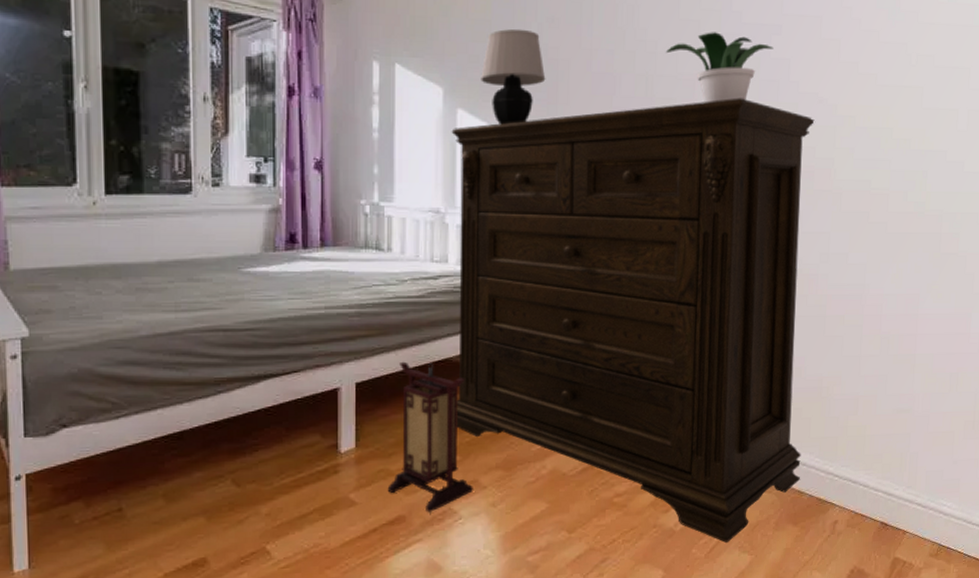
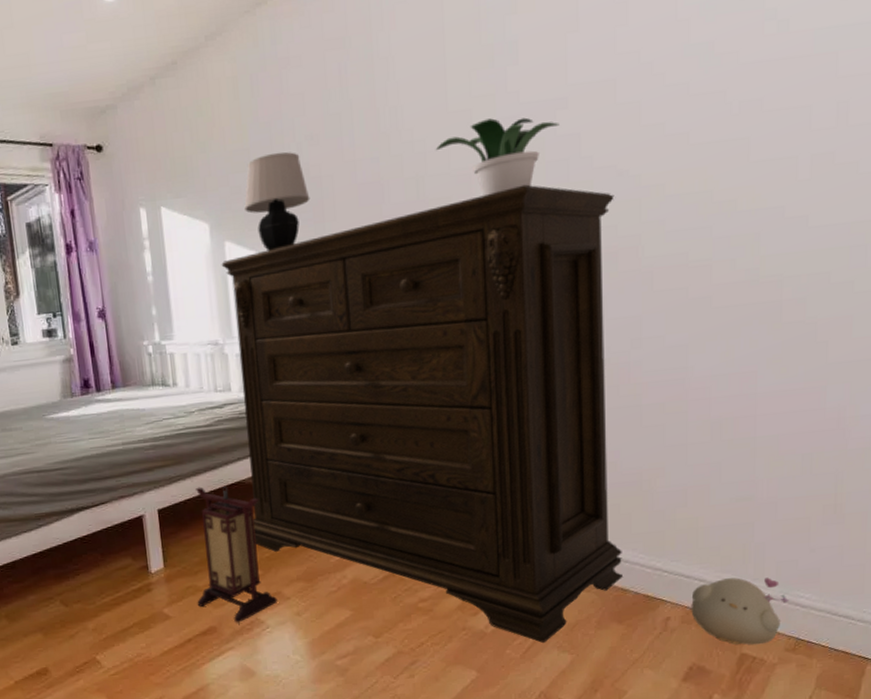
plush toy: none [855,485,935,550] -> present [691,577,789,645]

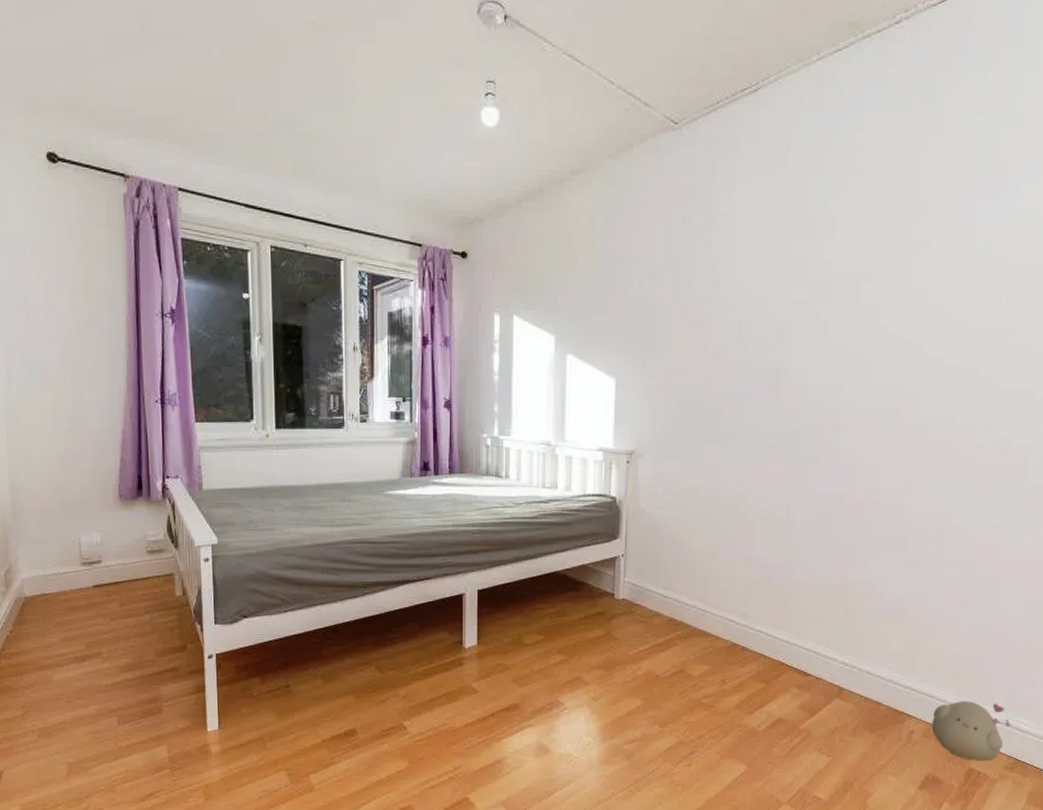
lantern: present [196,485,277,623] -> none [504,573,577,702]
dresser: present [221,184,622,643] -> none [561,341,901,744]
table lamp: present [244,151,310,251] -> none [588,282,647,368]
potted plant: present [435,117,559,197] -> none [757,280,863,346]

